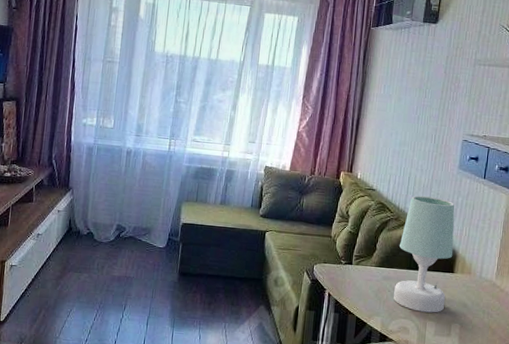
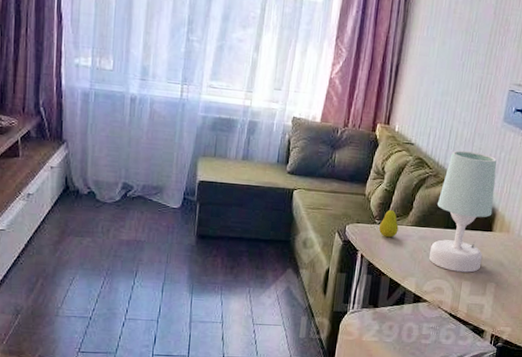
fruit: none [344,248,363,278] -> present [378,207,399,238]

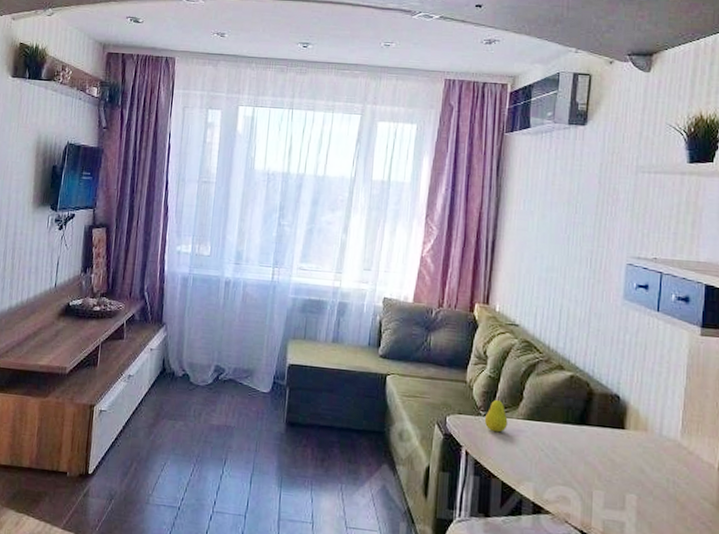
table lamp: present [428,150,497,273] -> none [547,332,623,480]

